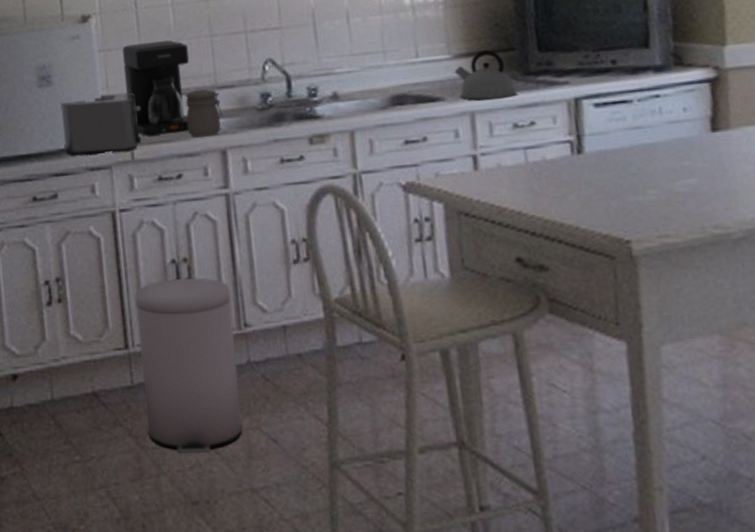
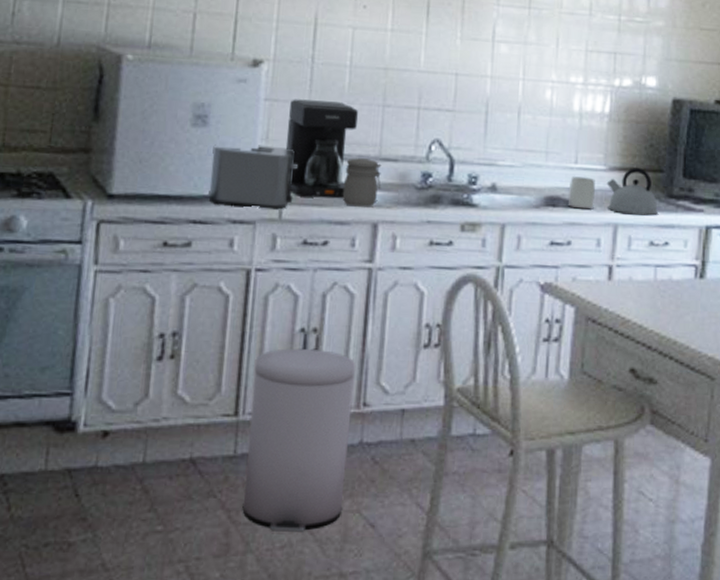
mug: none [414,69,444,103] -> present [567,176,595,209]

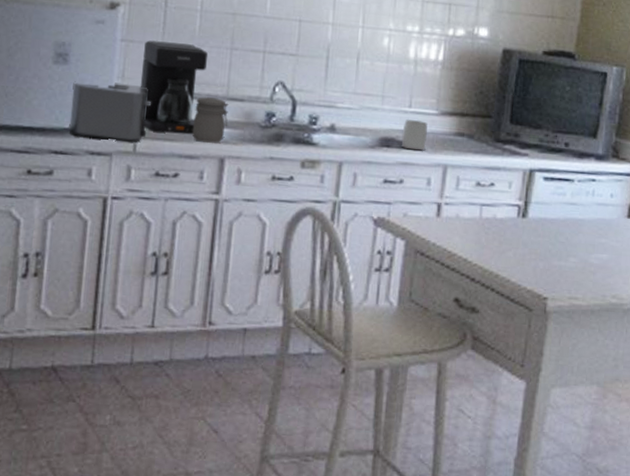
pedal bin: present [242,348,356,534] -> none [98,270,203,436]
kettle: present [606,168,658,216] -> none [438,113,485,158]

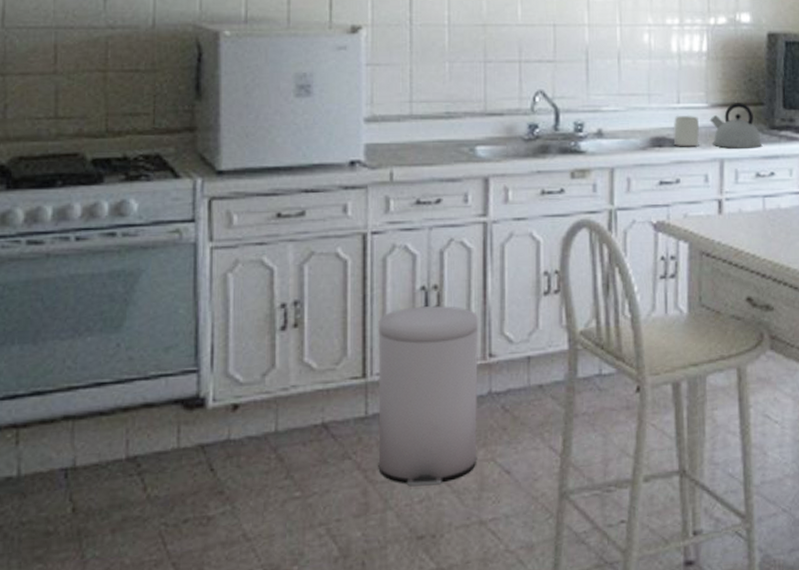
toaster: present [68,81,151,143] -> none [317,110,404,173]
pedal bin: none [98,270,203,436] -> present [378,306,479,487]
coffee maker: present [140,40,209,134] -> none [391,62,461,157]
jar: present [192,97,229,143] -> none [451,115,489,163]
kettle: none [438,113,485,158] -> present [710,103,762,149]

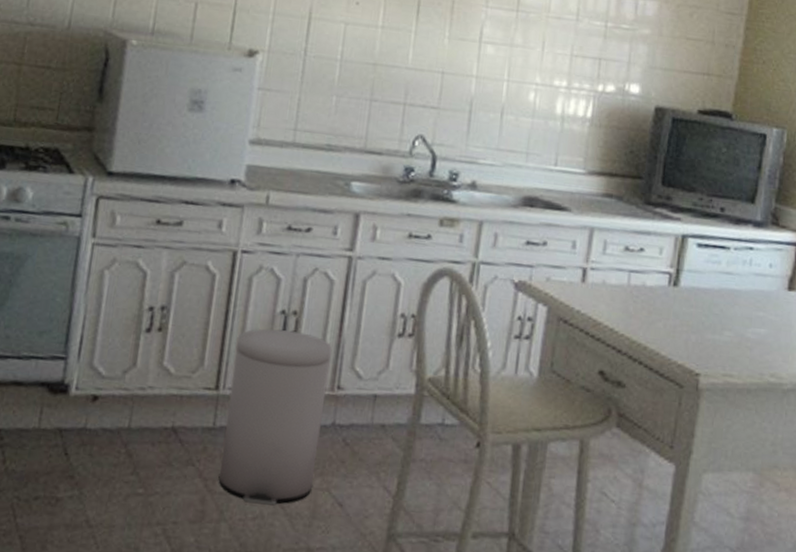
mug: present [673,116,699,147] -> none [545,178,574,211]
kettle: present [710,103,762,149] -> none [585,173,635,222]

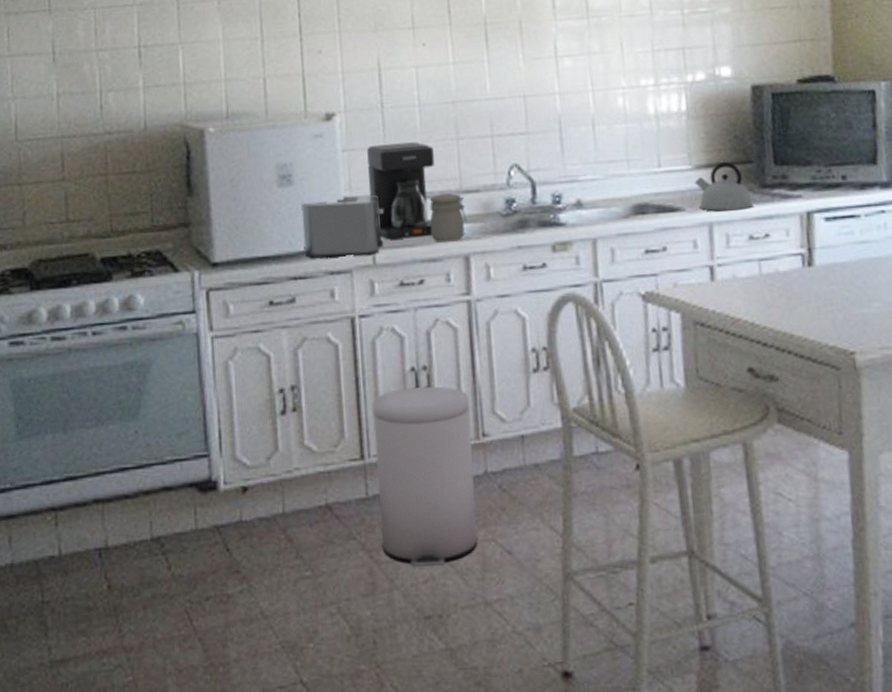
toaster: none [200,129,286,195] -> present [301,194,384,258]
coffee maker: none [275,89,347,187] -> present [367,142,435,240]
jar: none [327,149,366,198] -> present [429,193,467,242]
kettle: none [585,173,635,222] -> present [694,162,753,212]

